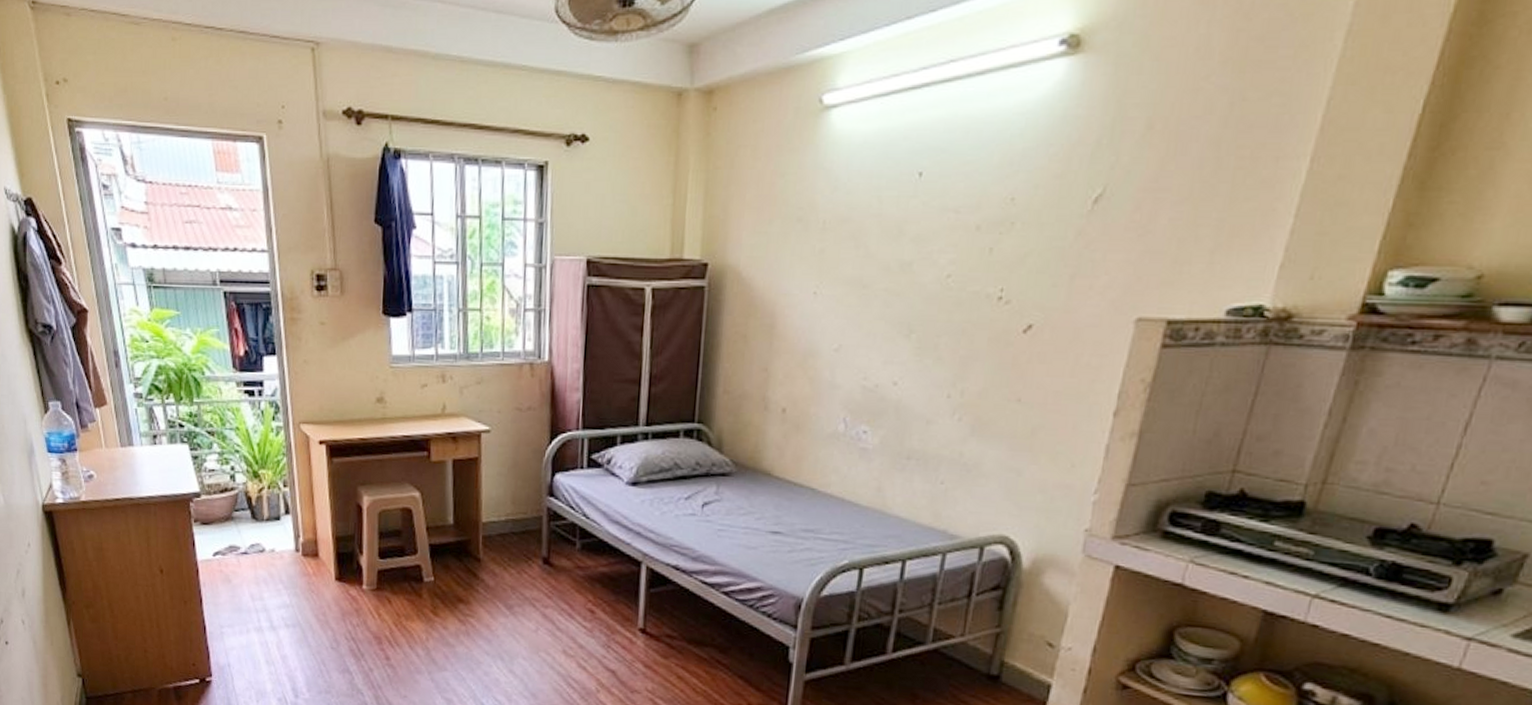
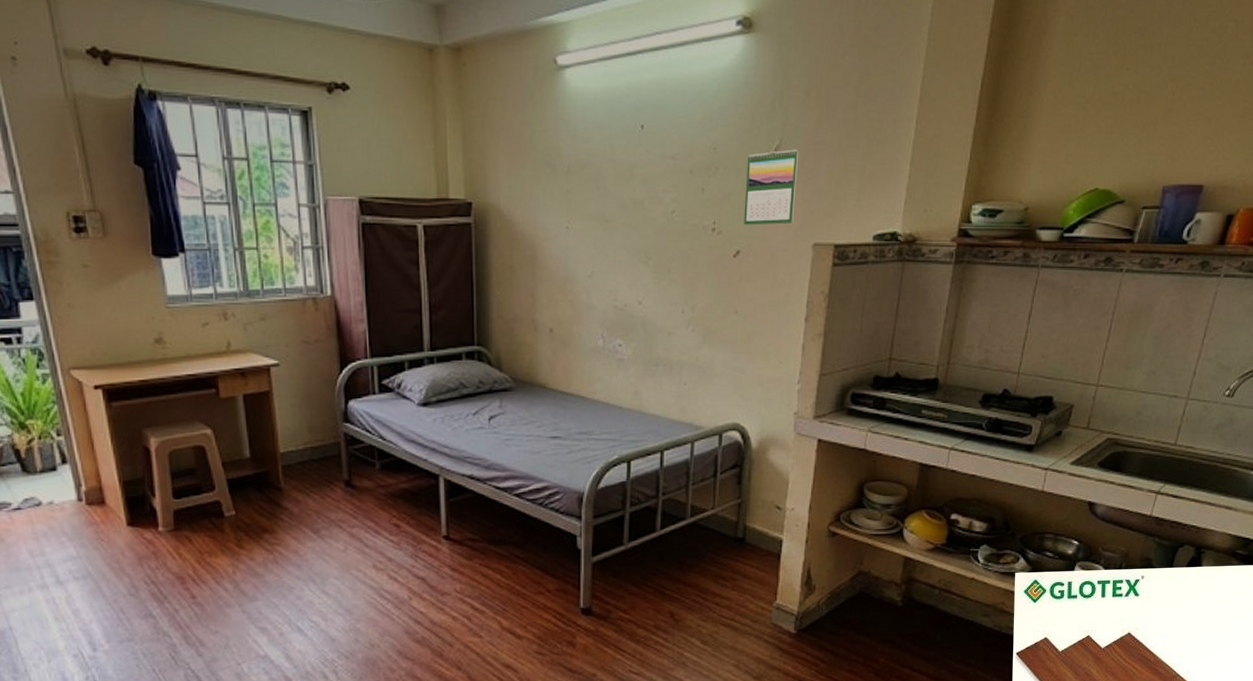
calendar: none [1042,198,1129,294] -> present [744,149,799,225]

